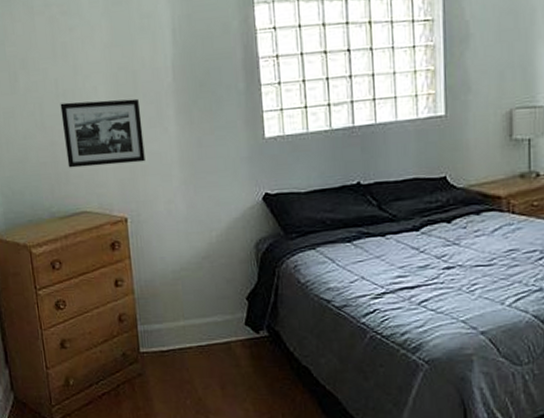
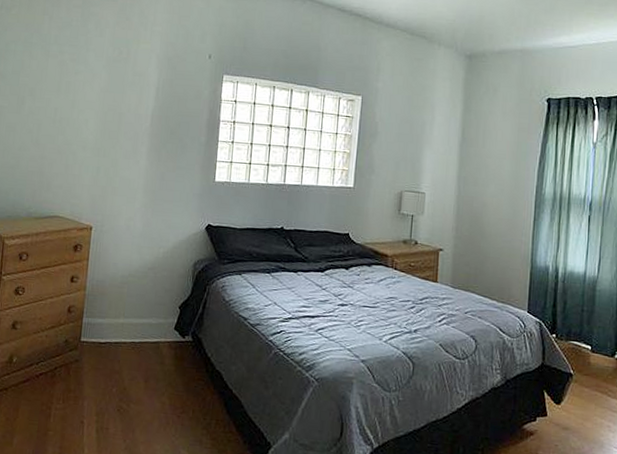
picture frame: present [60,98,145,168] -> none [51,127,120,184]

